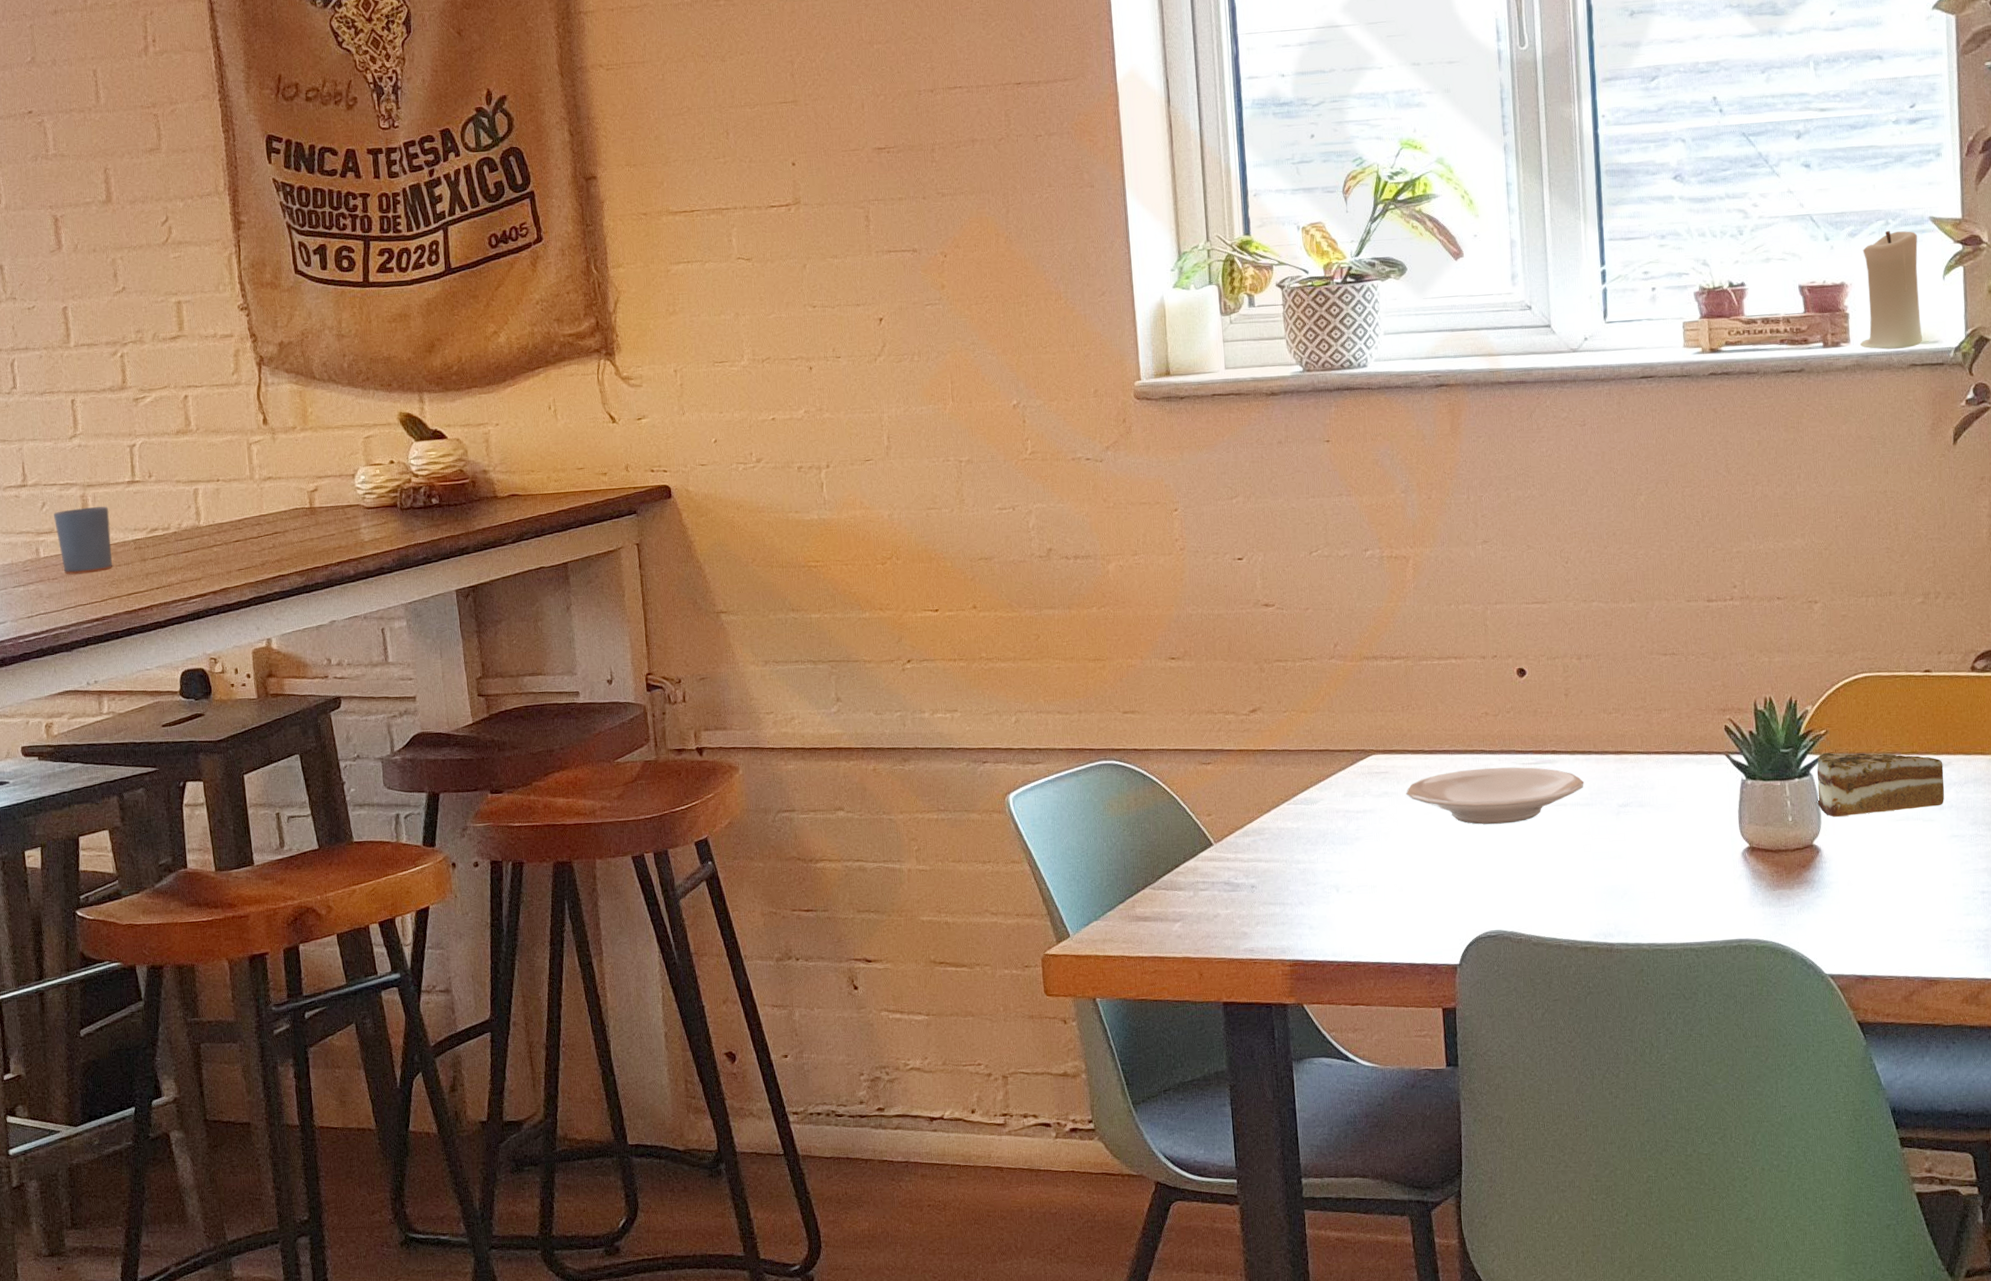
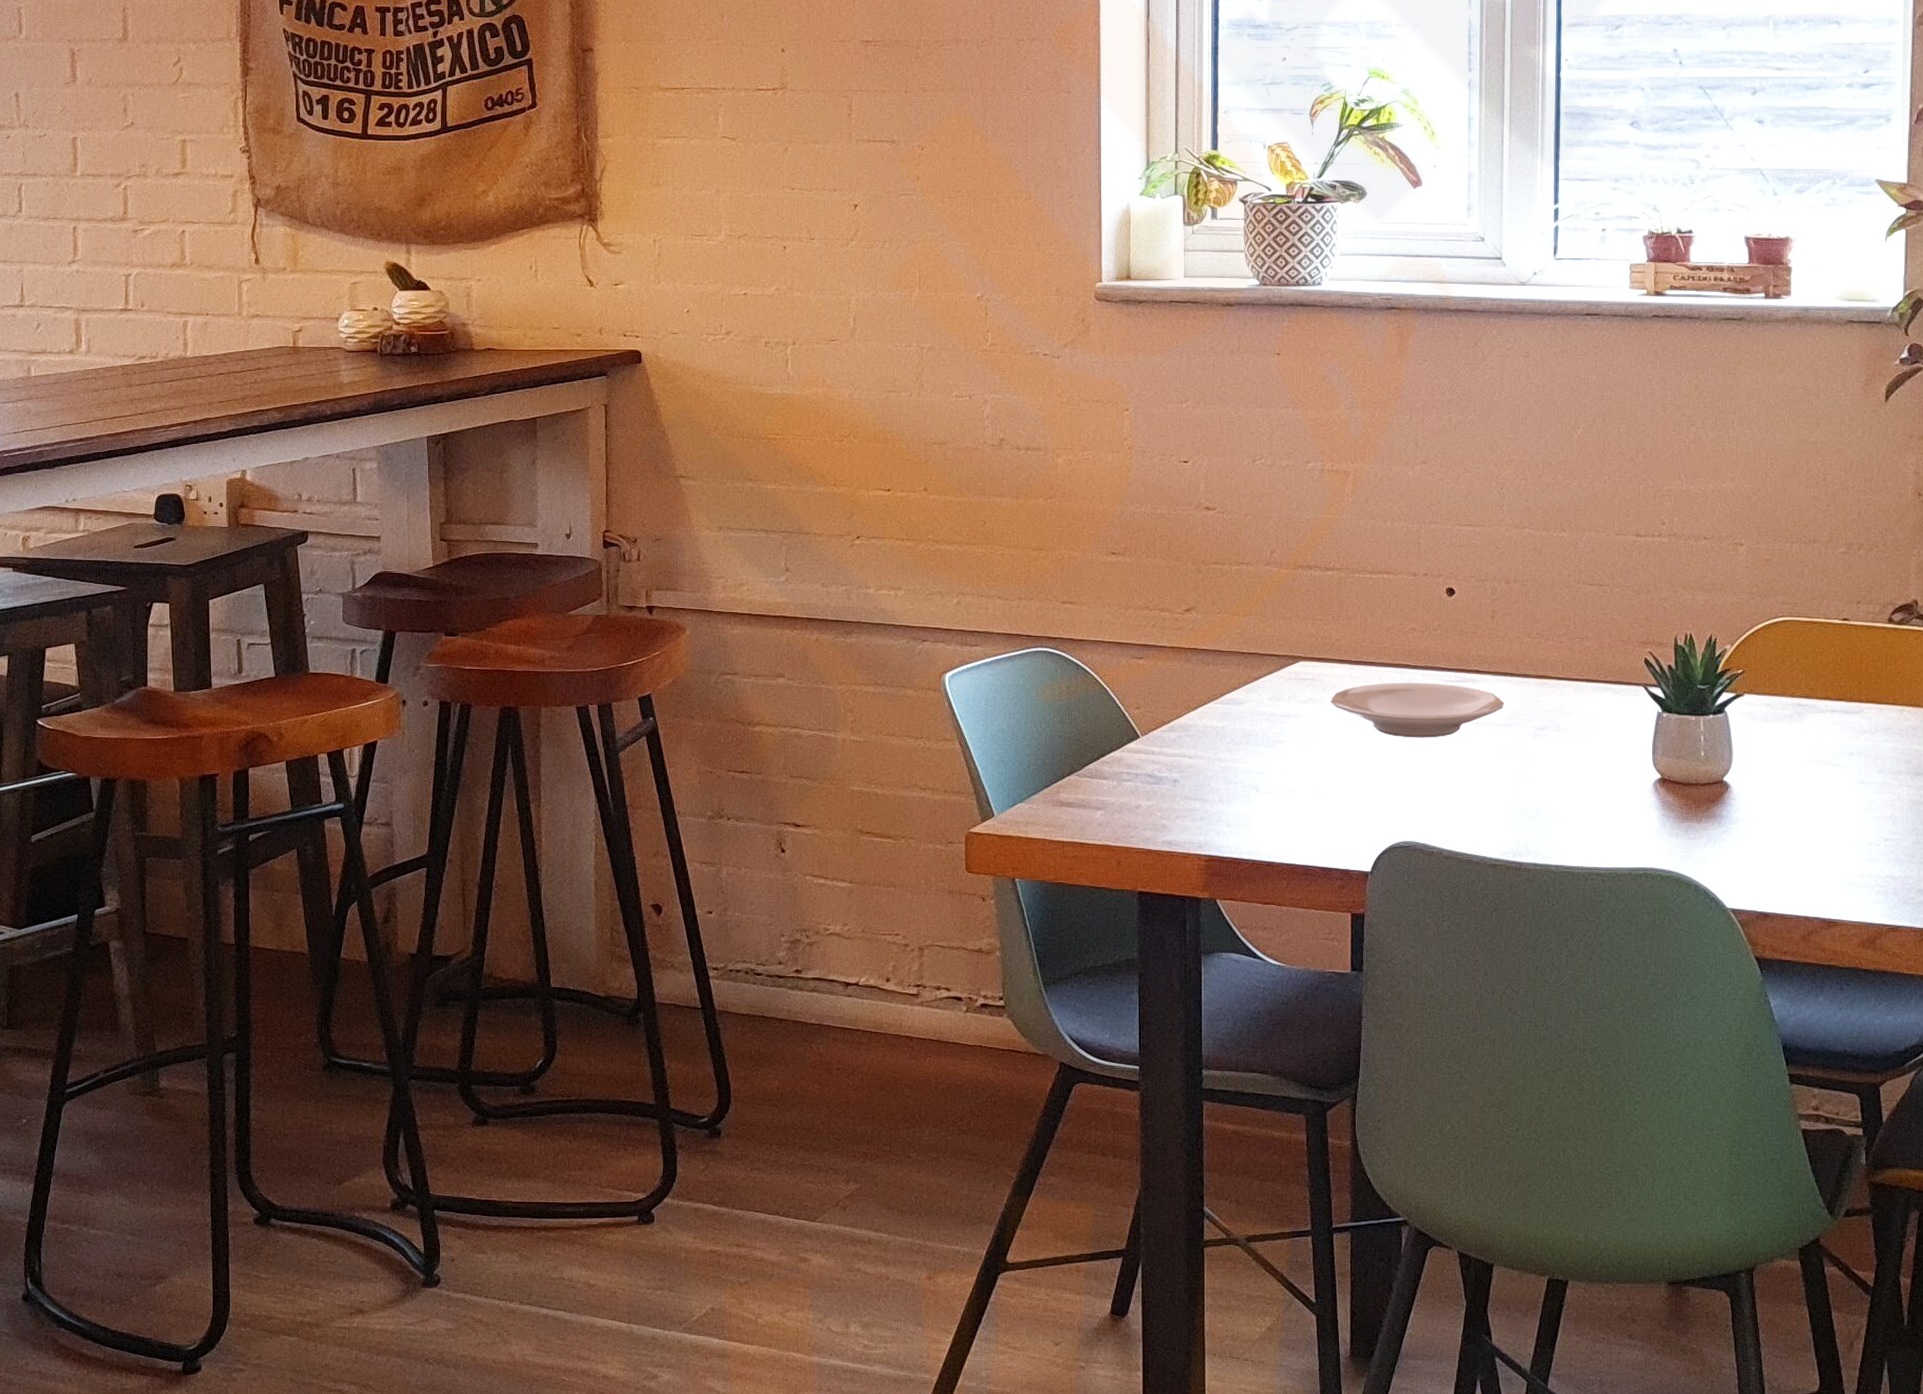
mug: present [54,506,112,575] -> none [47,332,100,395]
cake slice: present [1816,752,1945,817] -> none [1730,692,1855,755]
candle: present [1860,230,1922,350] -> none [1801,189,1863,304]

